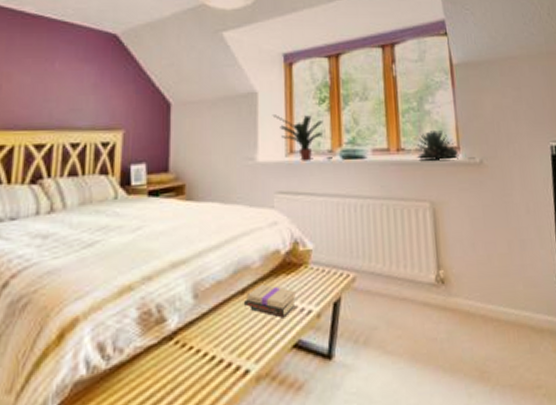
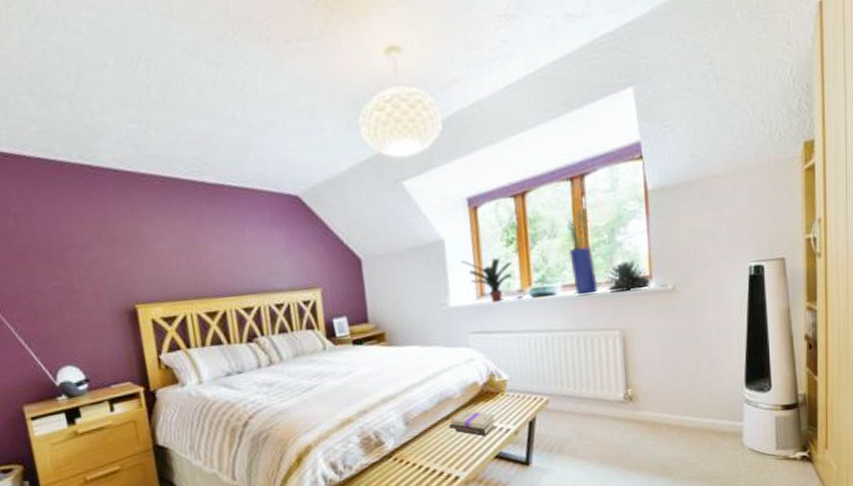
vase: none [378,74,408,161] -> present [567,207,598,295]

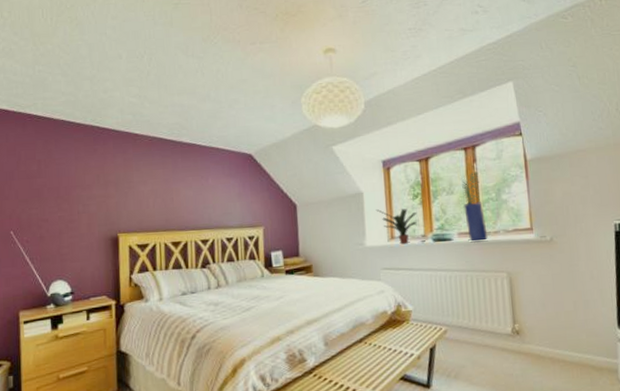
books: present [448,410,495,437] -> none [361,335,401,359]
succulent plant: present [606,261,651,292] -> none [494,215,532,241]

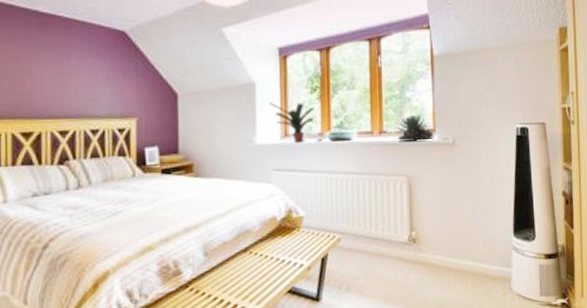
vase: present [462,171,488,242] -> none [364,65,389,142]
succulent plant: none [494,215,532,241] -> present [396,115,435,142]

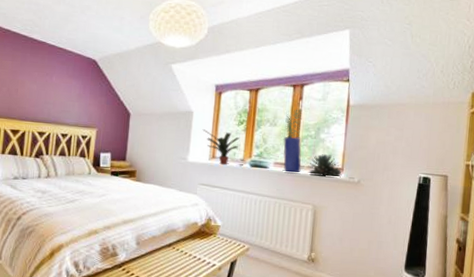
vase: none [364,65,389,142] -> present [283,108,302,173]

